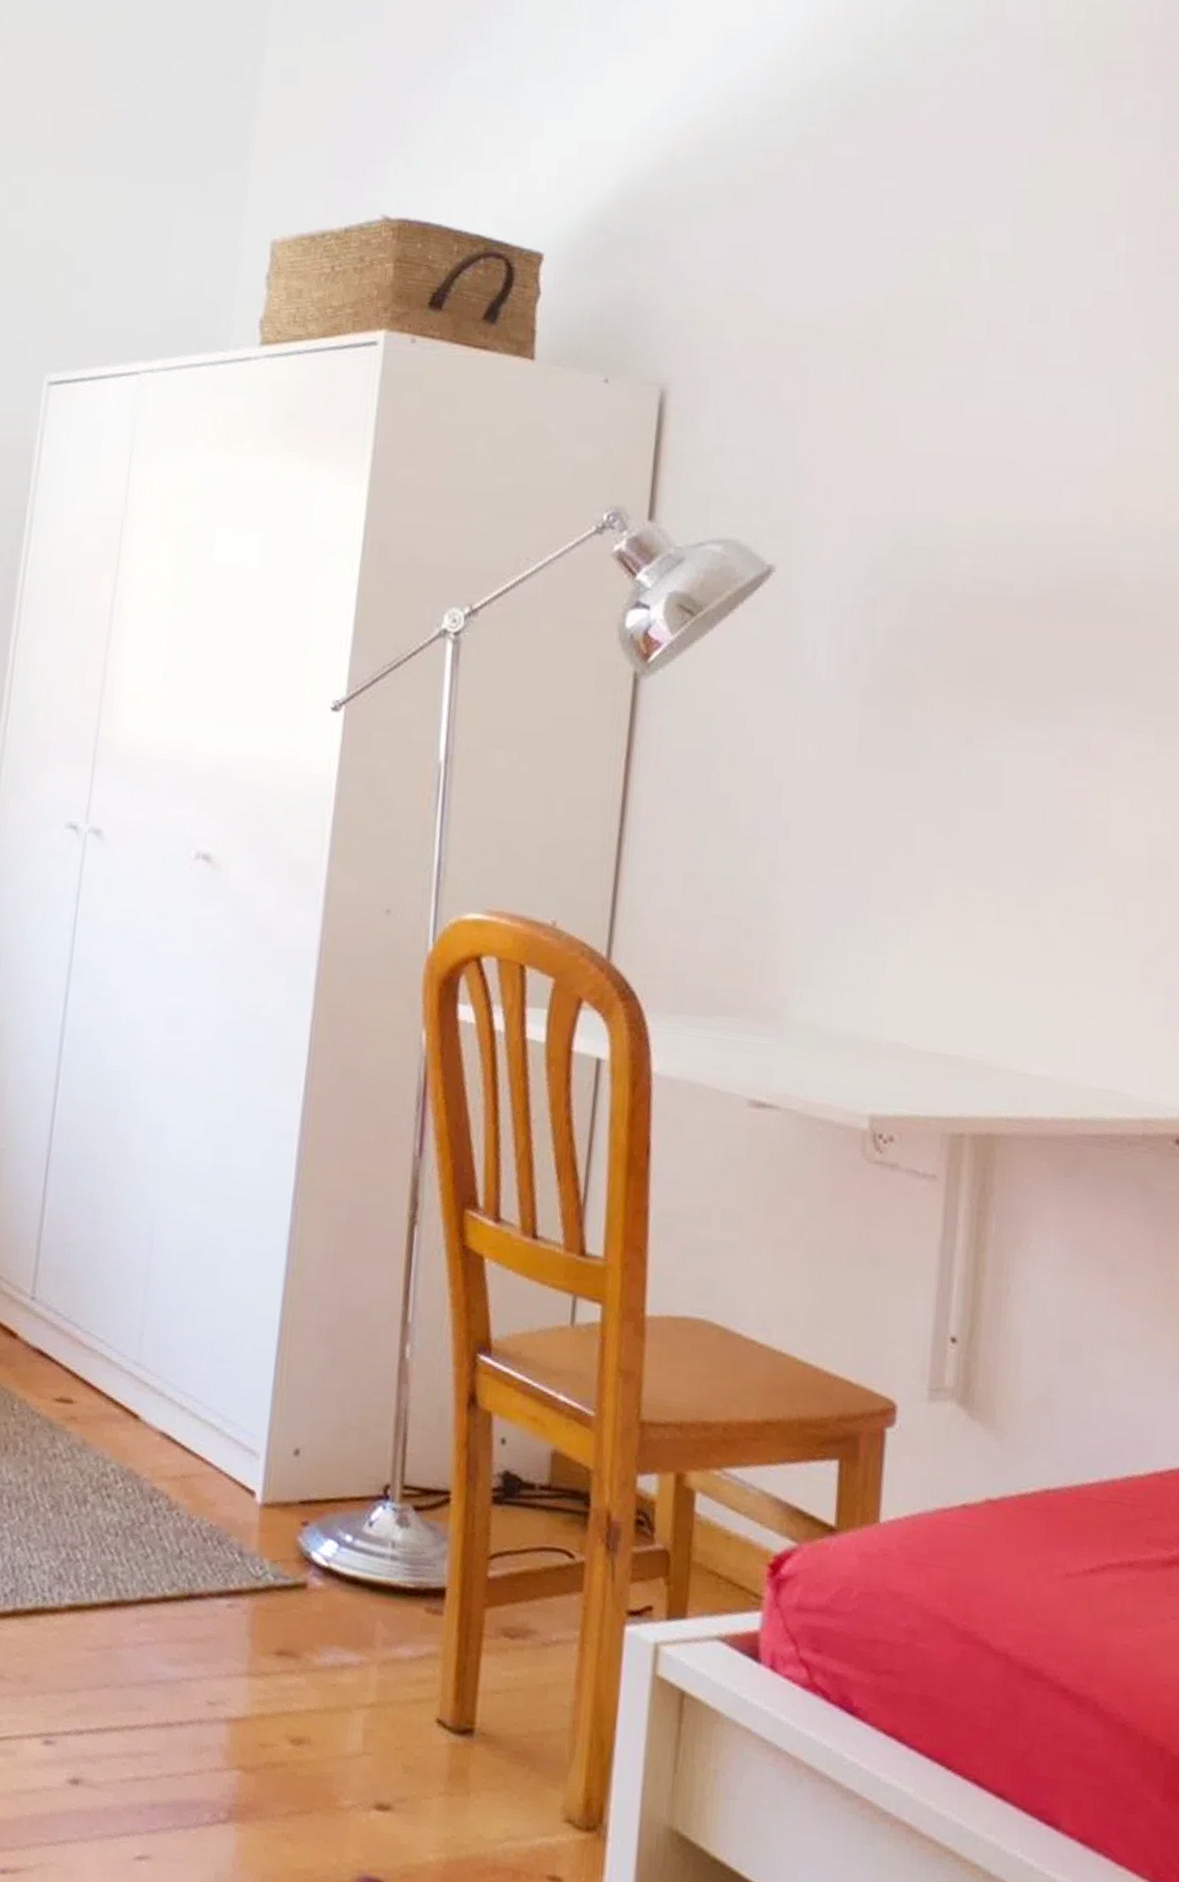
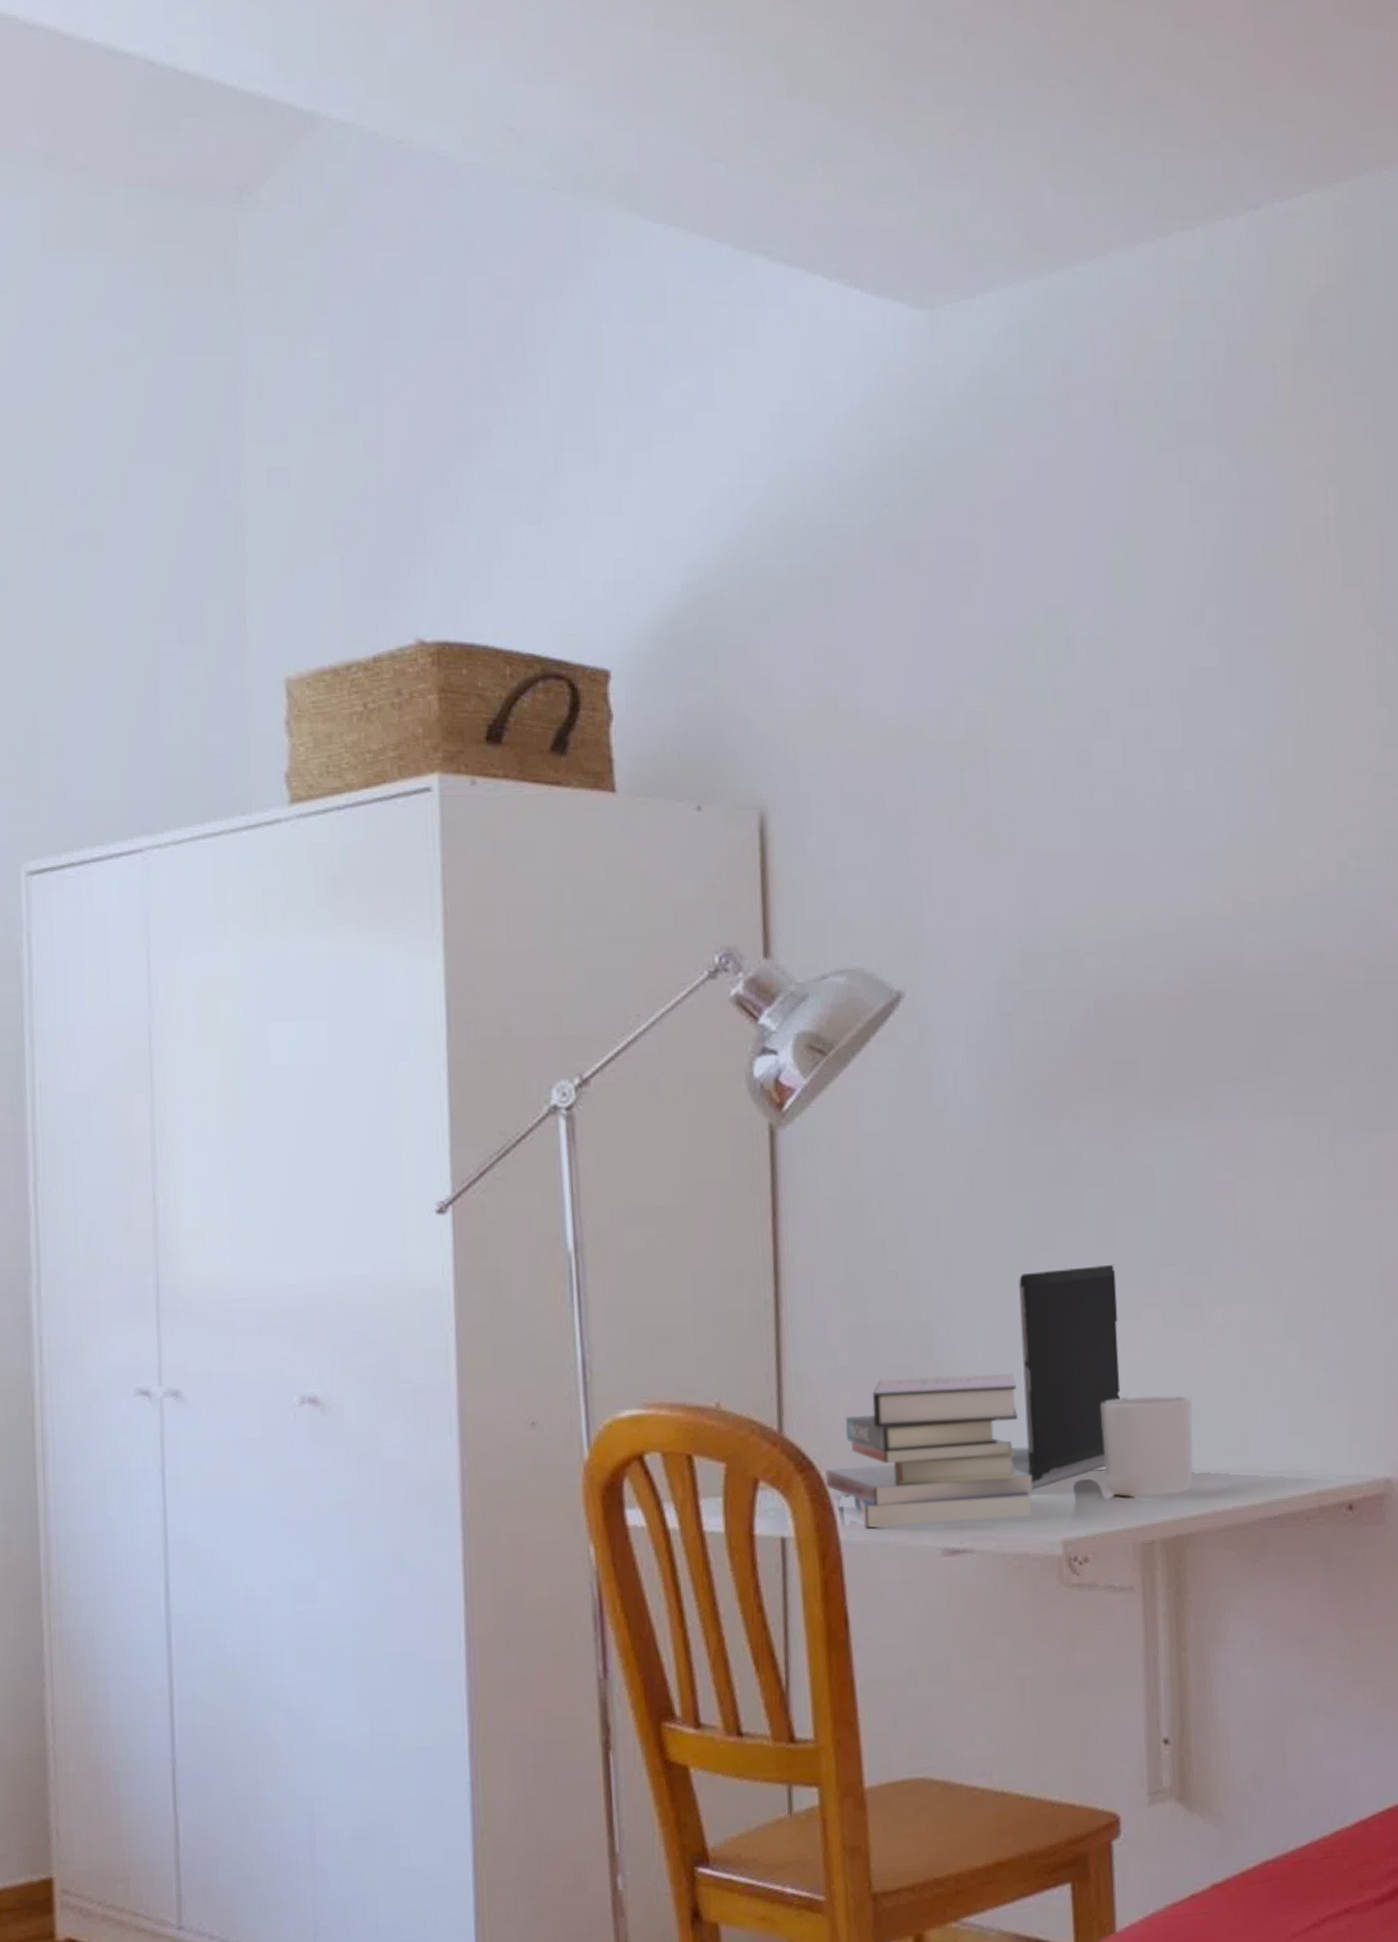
books: none [644,926,846,1086] -> present [825,1373,1032,1528]
laptop computer: none [826,848,954,1060] -> present [1011,1264,1129,1490]
mug: none [919,985,1019,1092] -> present [1101,1395,1194,1498]

